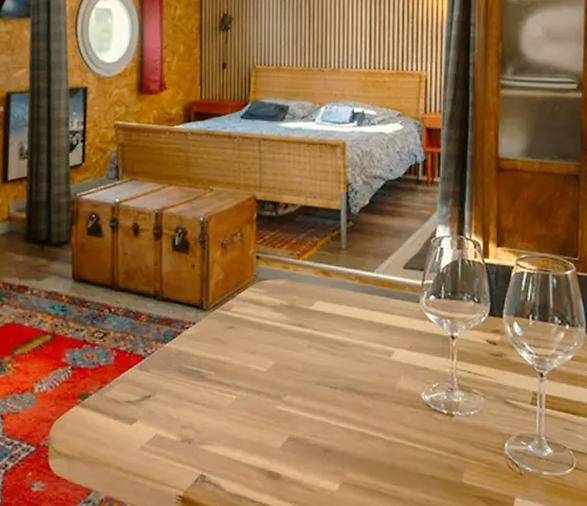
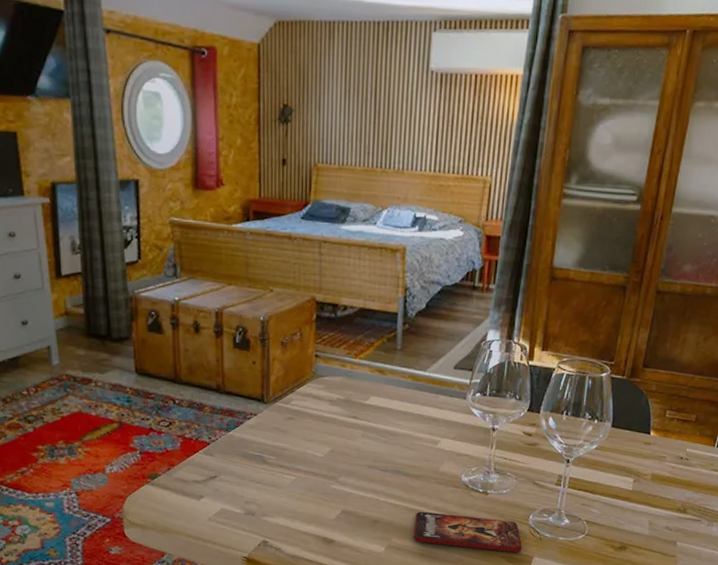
smartphone: none [371,438,500,491] -> present [413,511,522,552]

